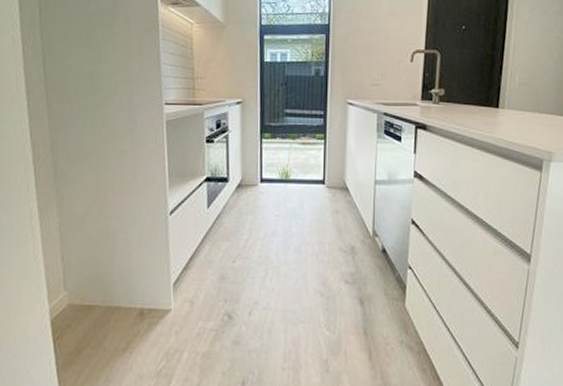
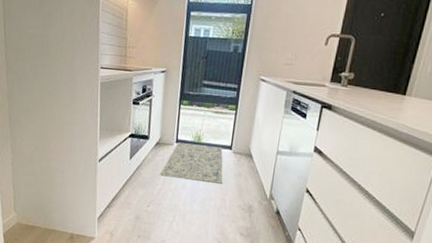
rug: none [245,182,319,225] -> present [160,142,223,184]

